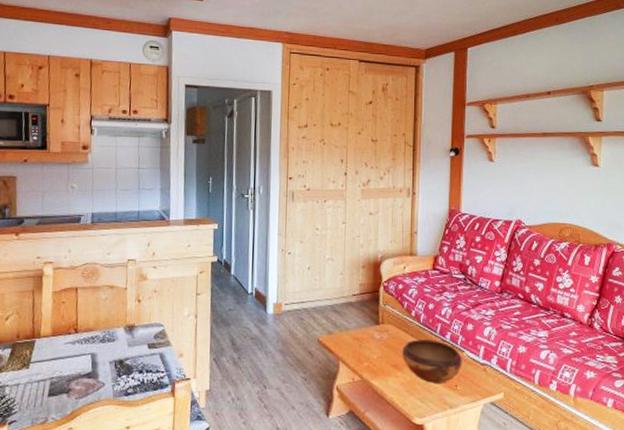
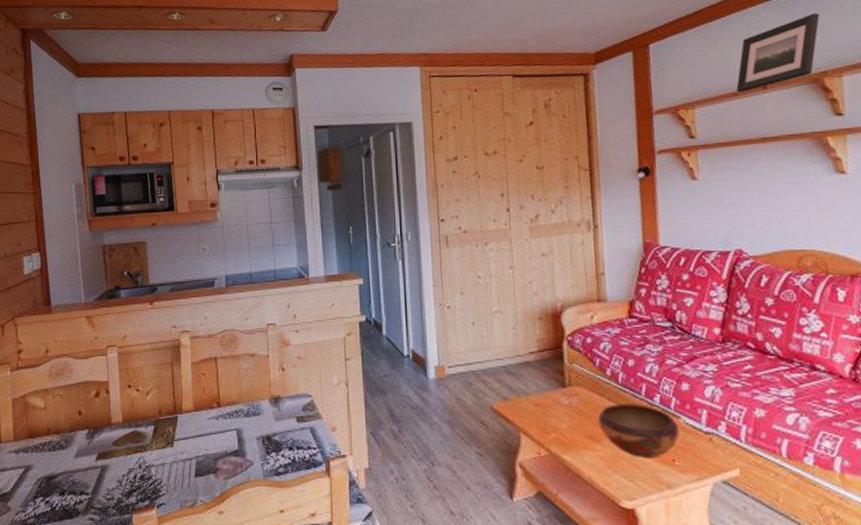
picture frame: none [529,39,592,95] -> present [736,13,820,93]

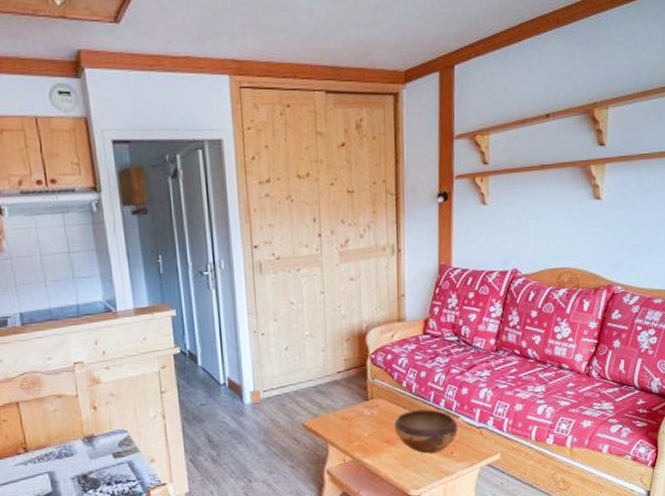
picture frame: present [736,13,820,93] -> none [525,44,597,120]

